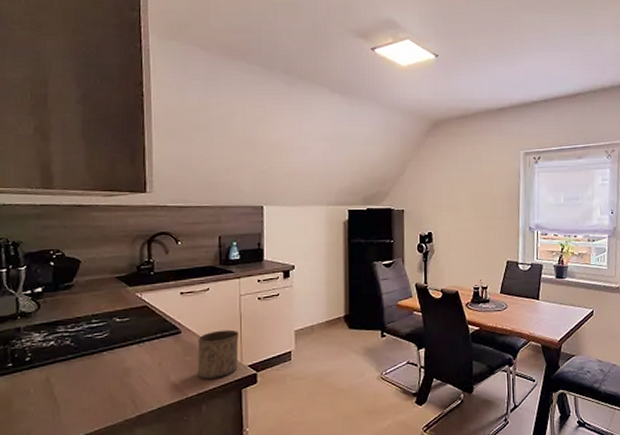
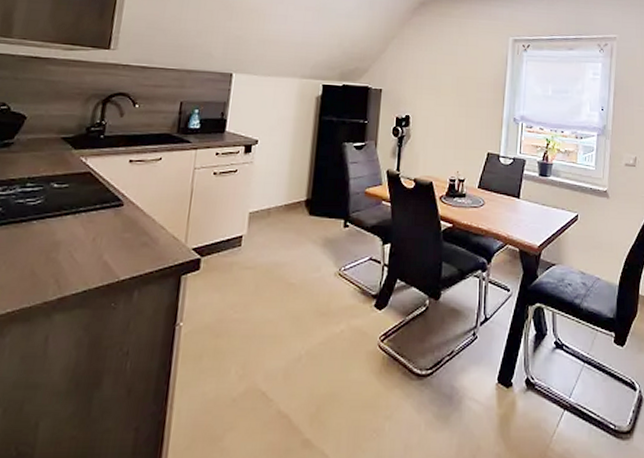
cup: present [197,329,239,379] -> none [134,206,187,261]

